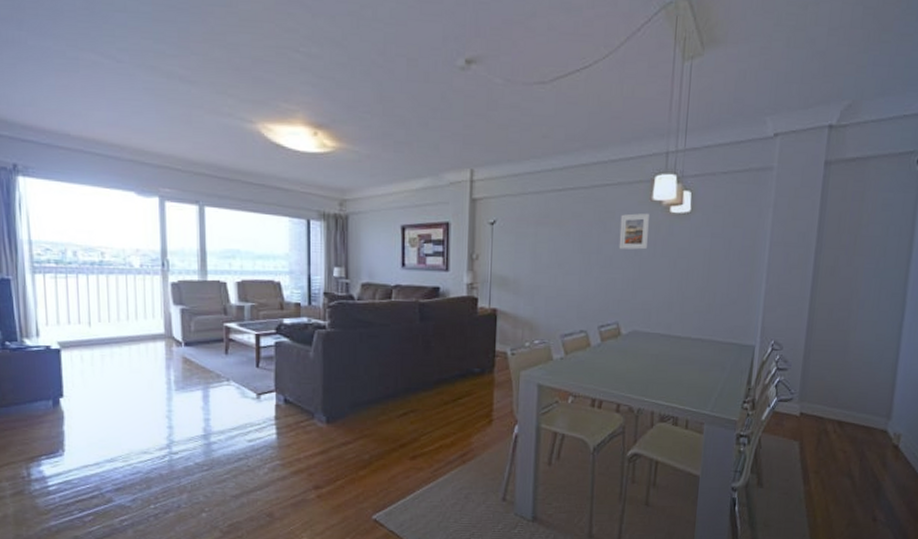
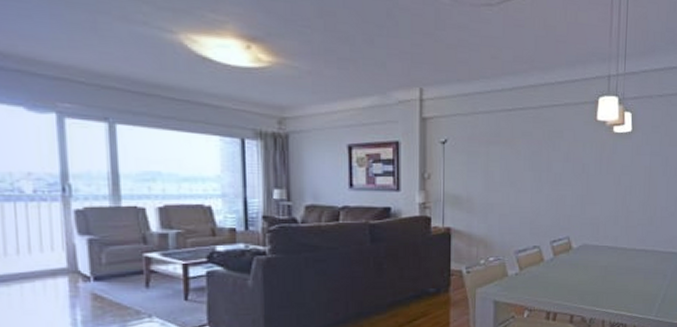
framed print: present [618,213,651,250] -> none [567,132,596,168]

